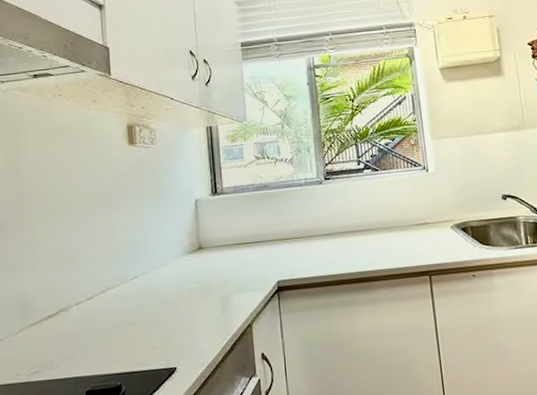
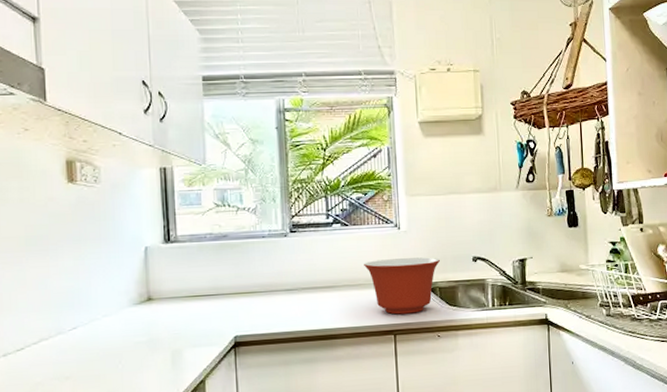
mixing bowl: none [395,197,470,256] -> present [364,257,440,315]

